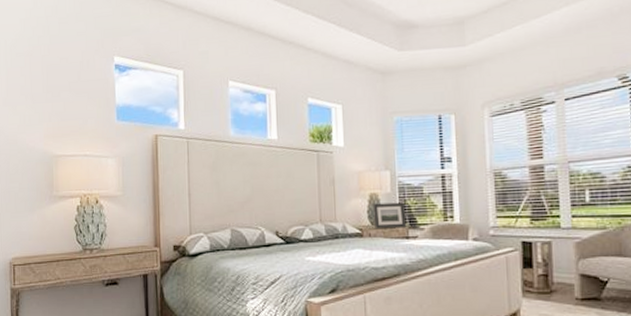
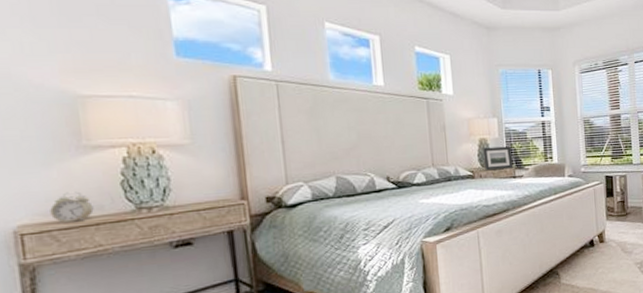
alarm clock: none [31,233,57,258] -> present [50,191,94,223]

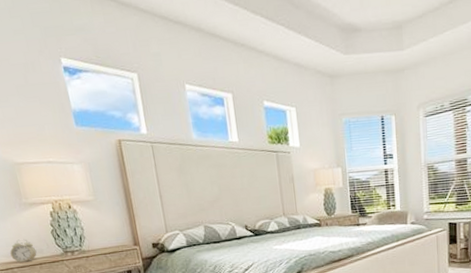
picture frame: present [482,146,514,171] -> none [328,195,357,219]

